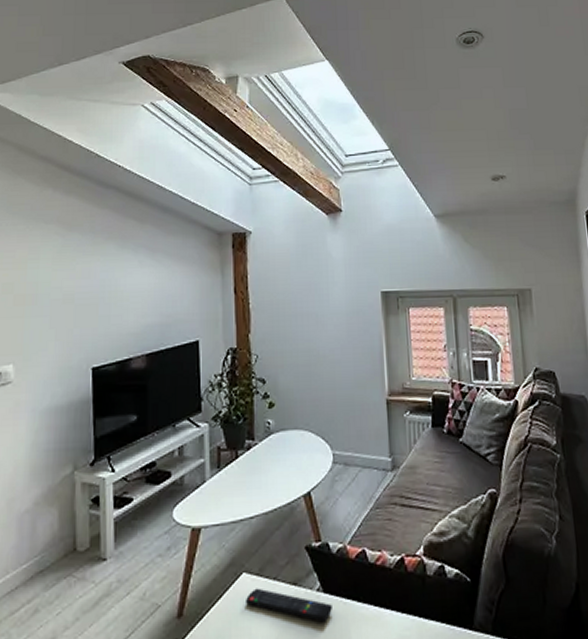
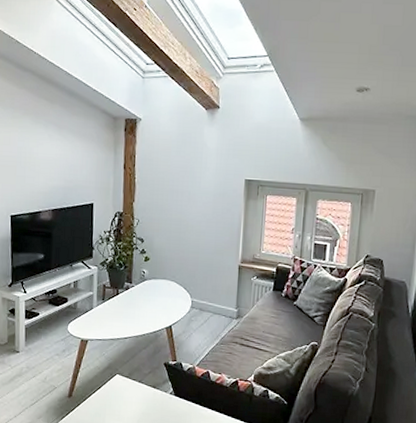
remote control: present [246,588,332,623] -> none [118,386,180,415]

